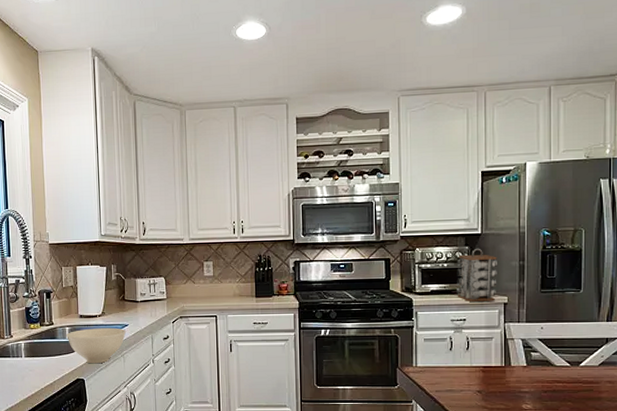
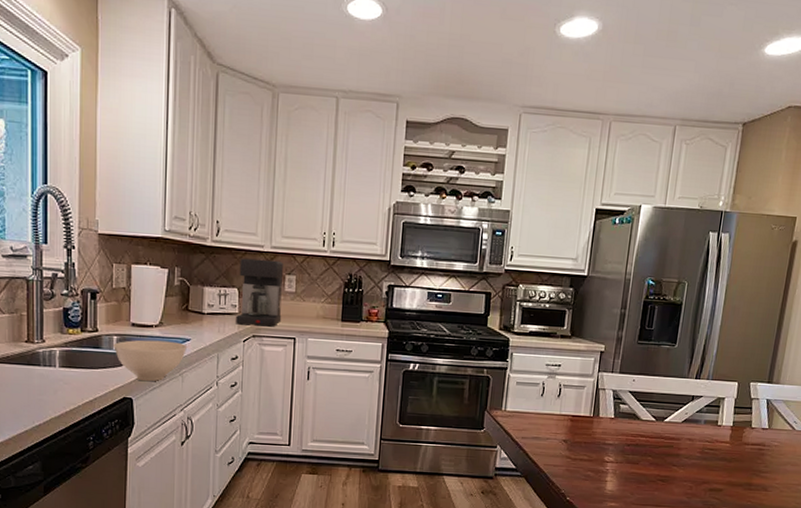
coffee maker: none [164,250,204,308] -> present [235,258,283,327]
spice rack: present [456,248,497,303] -> none [554,290,600,349]

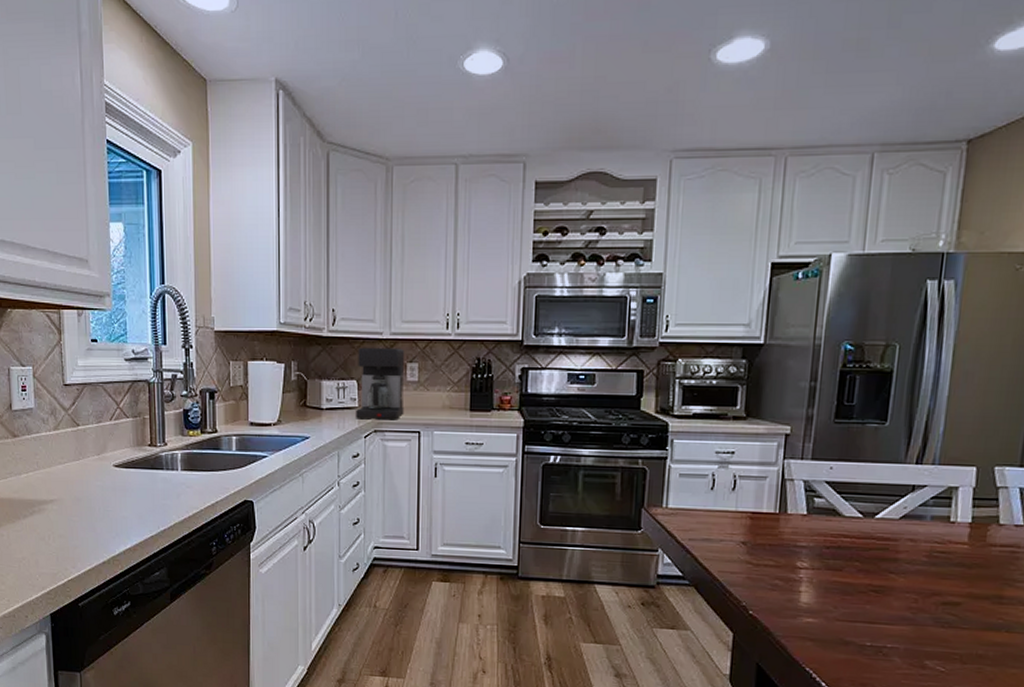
bowl: present [113,339,188,382] -> none [233,439,307,484]

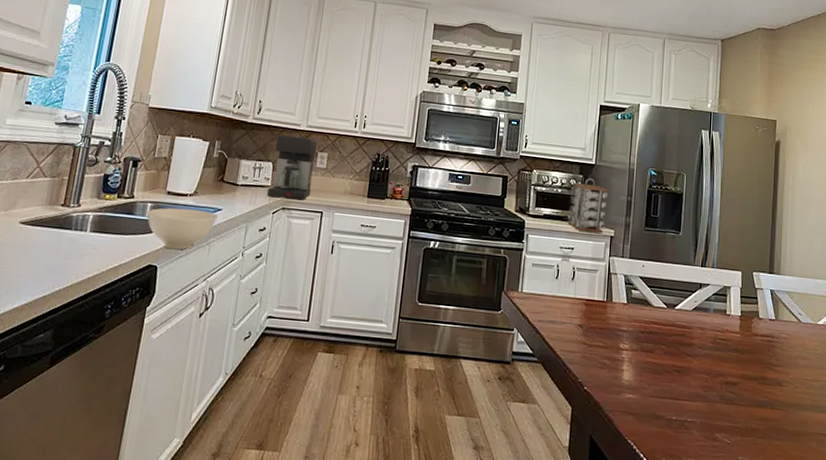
bowl: none [233,439,307,484] -> present [146,208,219,250]
spice rack: none [724,362,782,432] -> present [567,178,608,233]

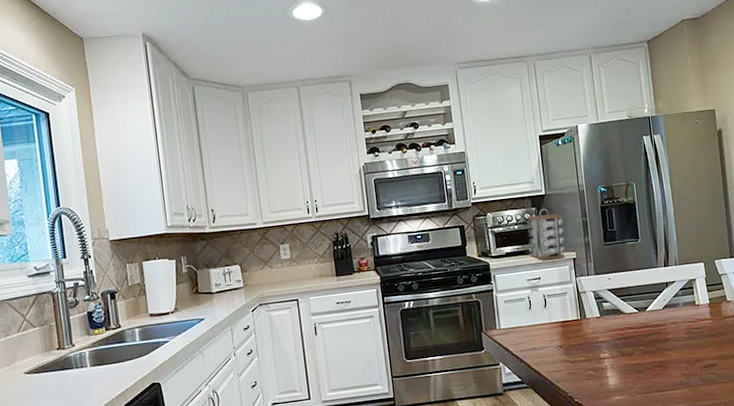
bowl: present [146,208,219,250] -> none [136,323,203,366]
coffee maker: present [266,135,317,201] -> none [237,233,283,297]

